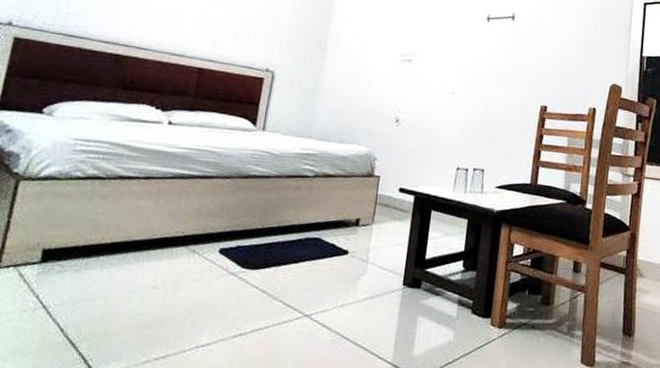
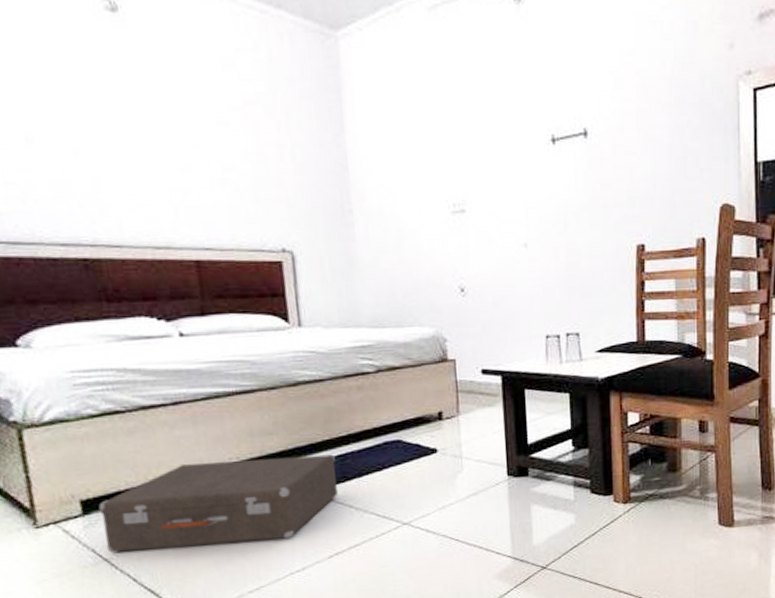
suitcase: none [49,231,262,313] -> present [98,454,339,553]

